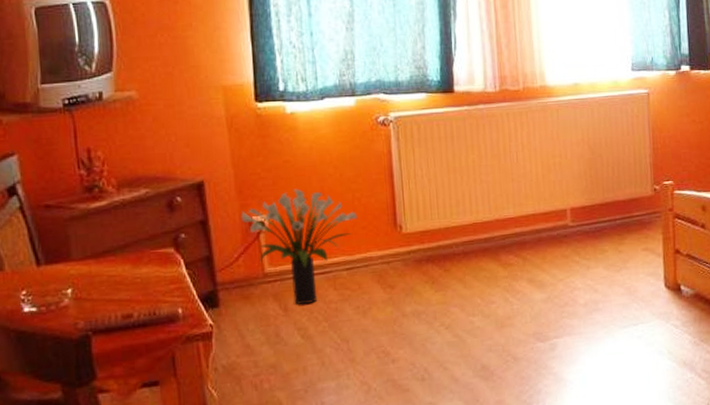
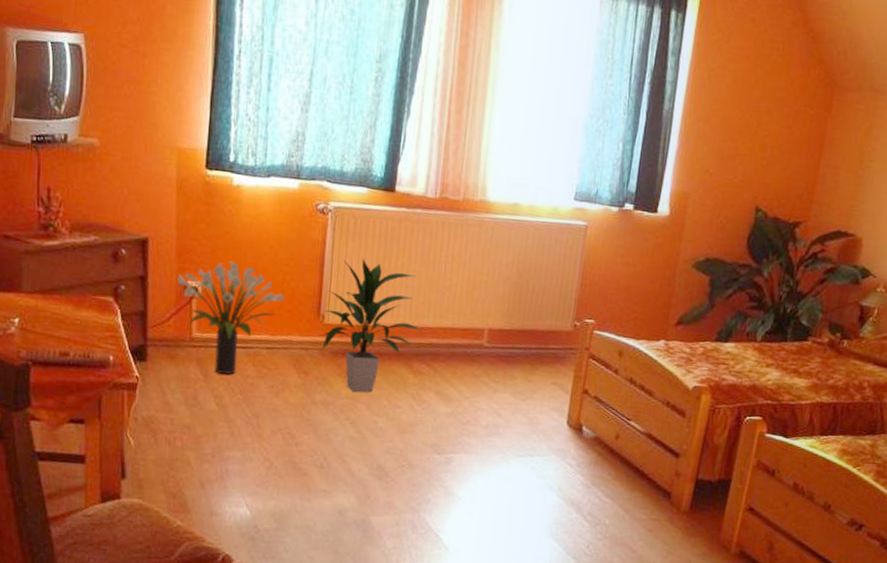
indoor plant: none [401,163,505,297] -> present [322,259,423,393]

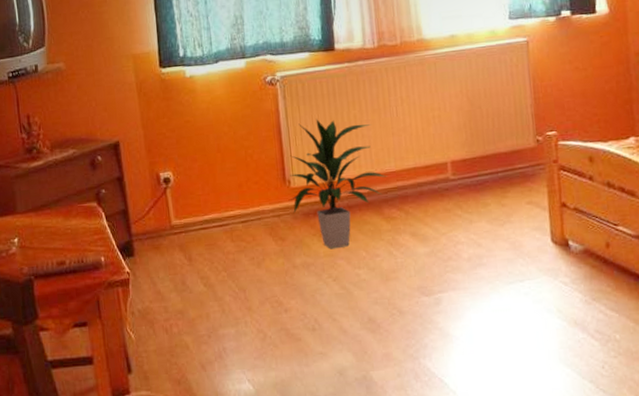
potted plant: present [177,261,285,374] -> none [150,146,250,255]

